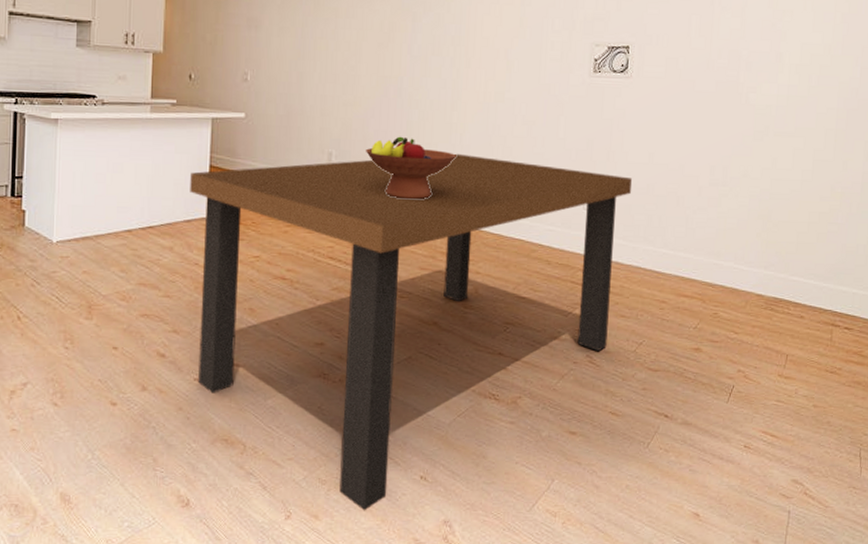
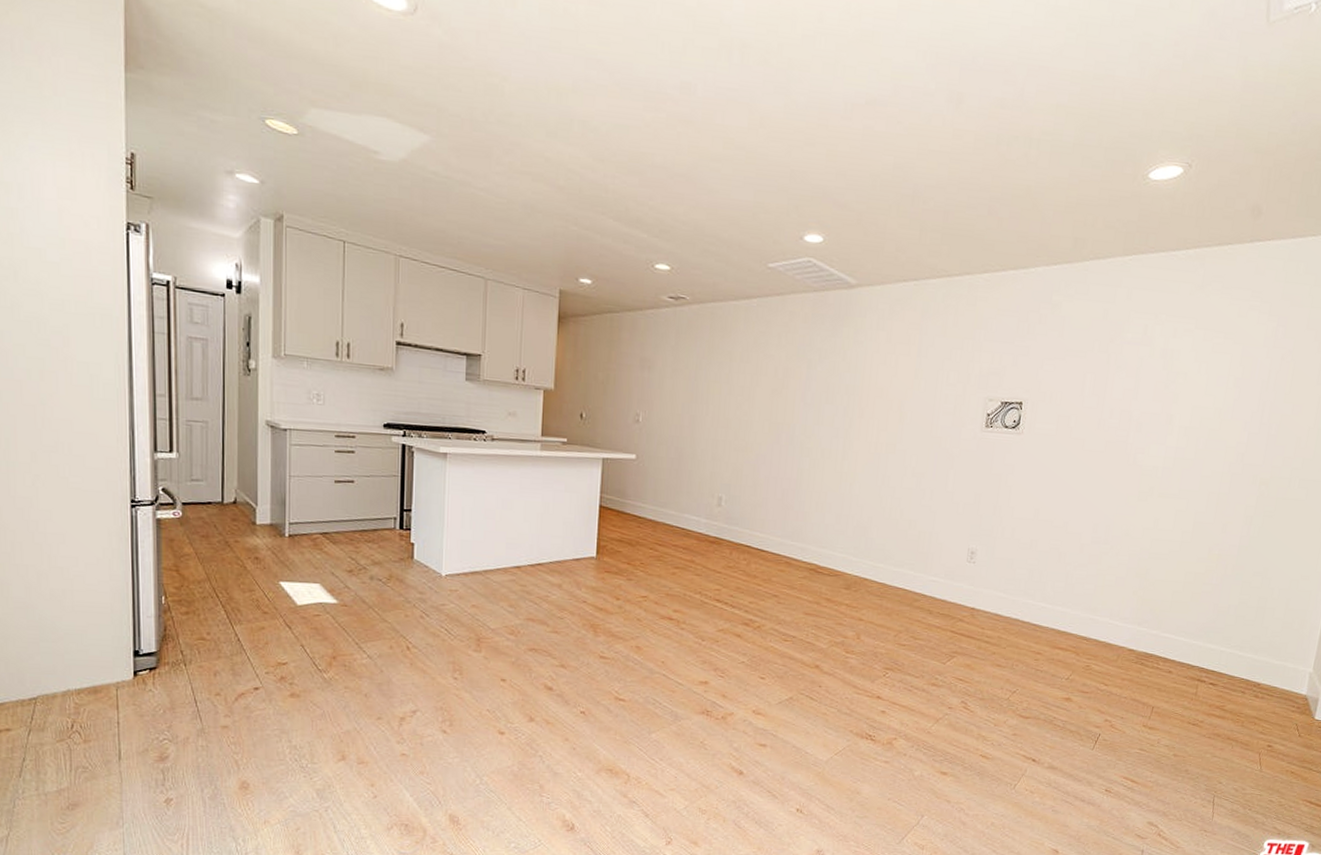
dining table: present [190,153,632,511] -> none [579,502,1016,839]
fruit bowl: present [366,136,456,200] -> none [756,483,845,547]

